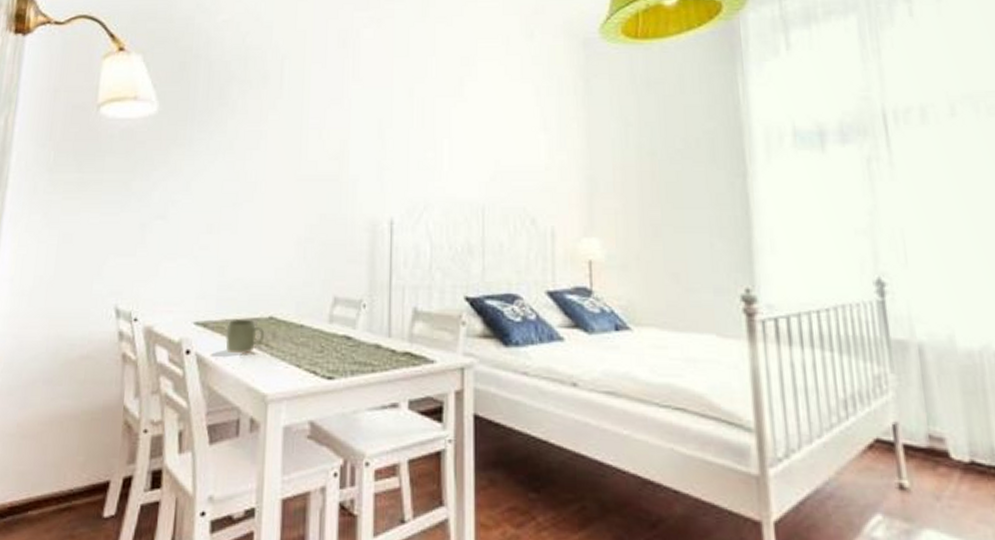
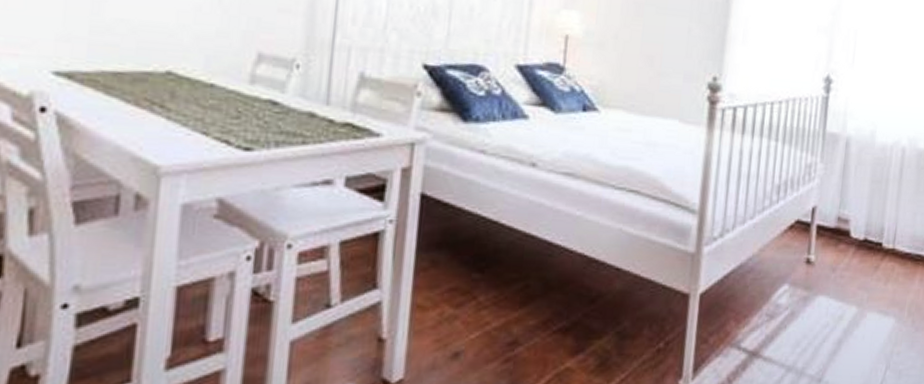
mug: present [225,318,265,354] -> none [101,70,160,116]

